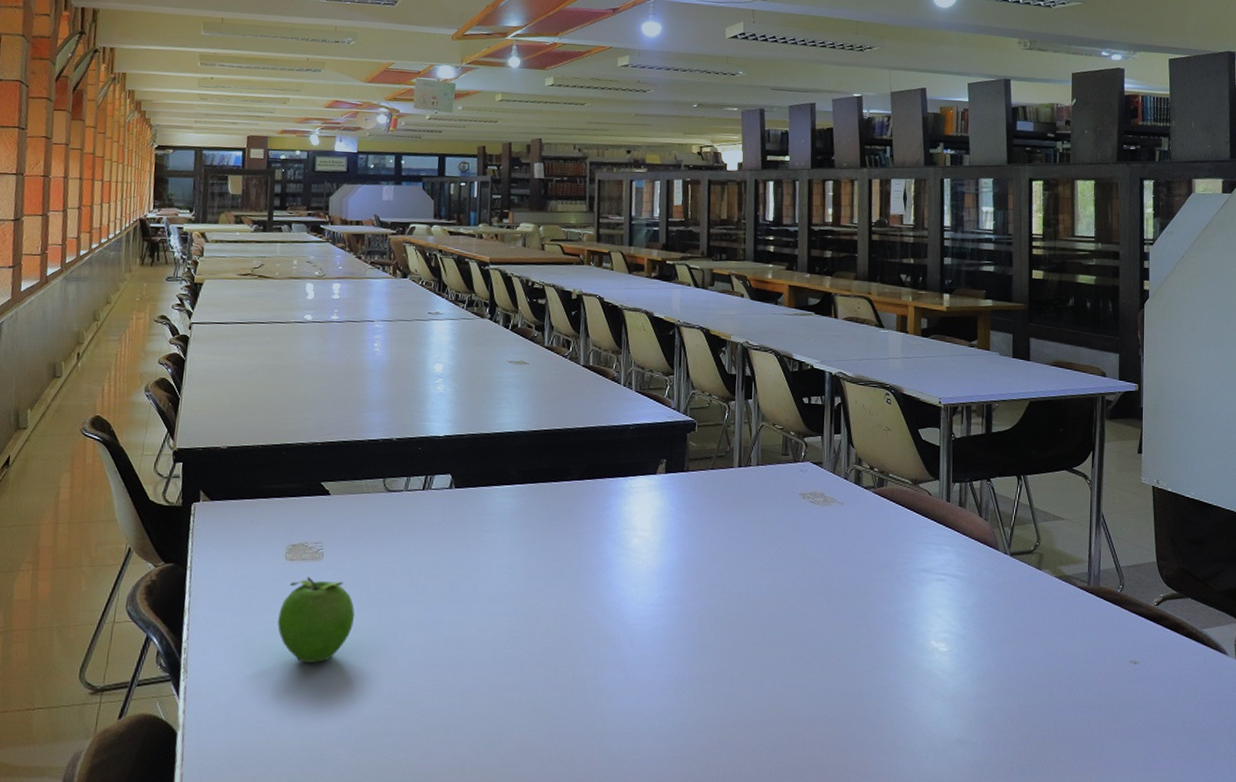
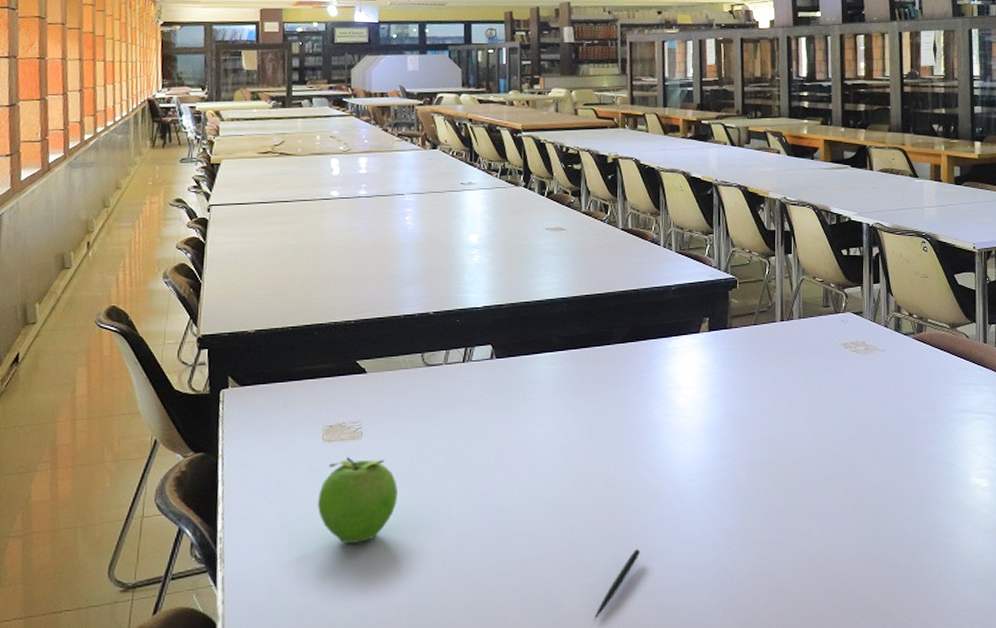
pen: none [541,690,588,756] -> present [595,549,640,618]

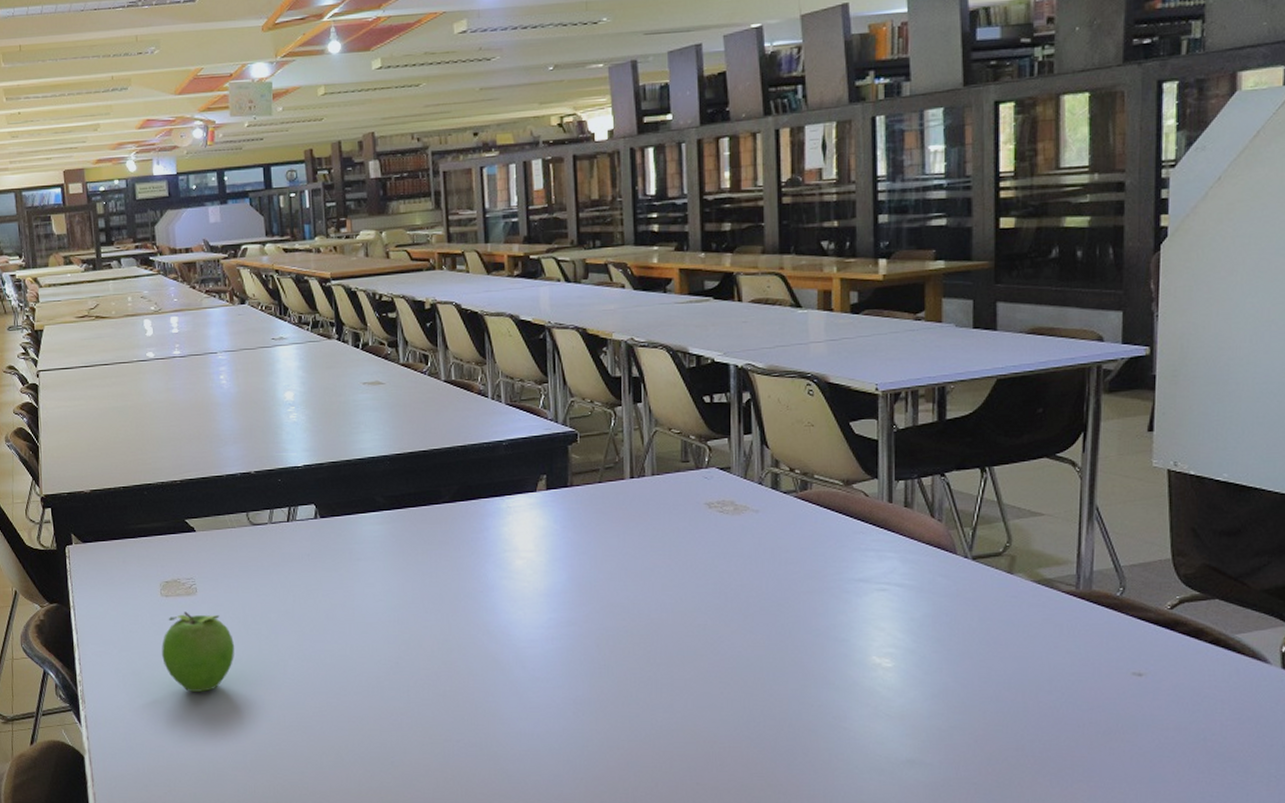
pen: present [595,549,640,618] -> none [436,713,480,778]

